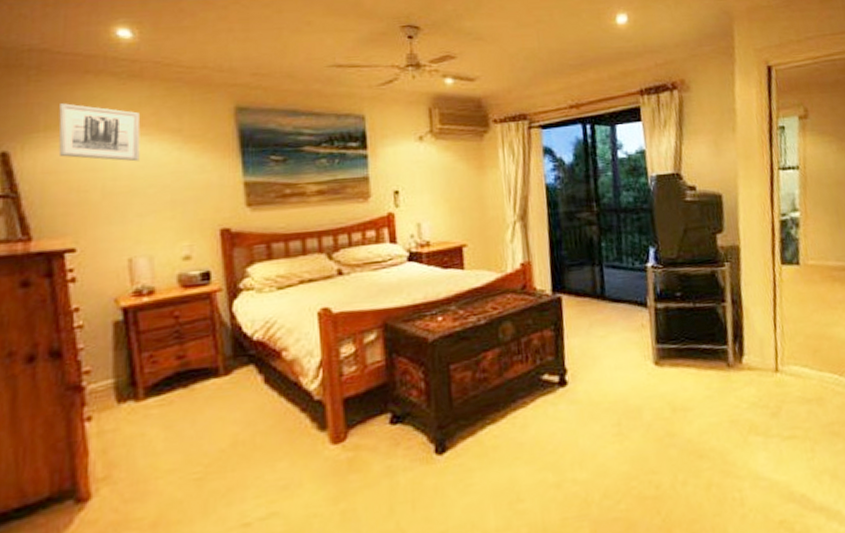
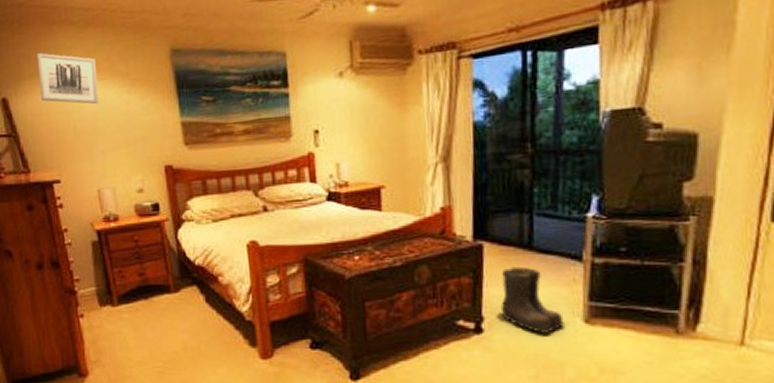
boots: none [580,315,639,380] -> present [500,266,566,333]

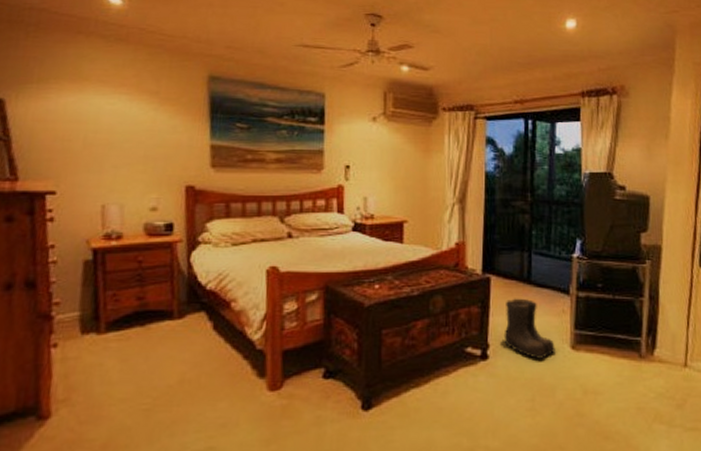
wall art: present [37,53,99,105] -> none [48,59,123,118]

